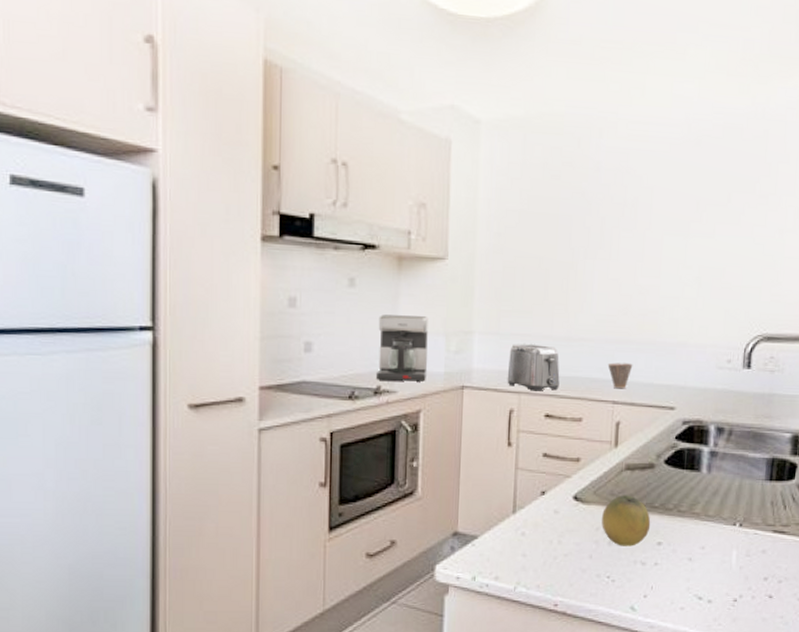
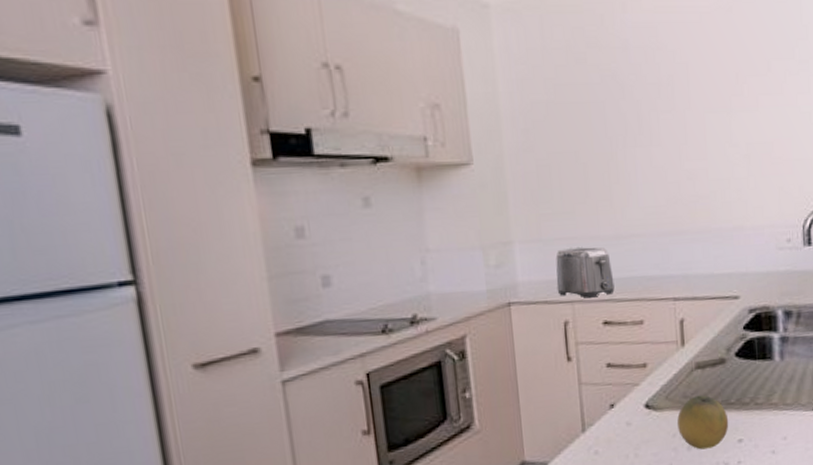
coffee maker: present [375,314,428,382] -> none [403,231,468,308]
cup: present [607,362,633,389] -> none [663,255,690,284]

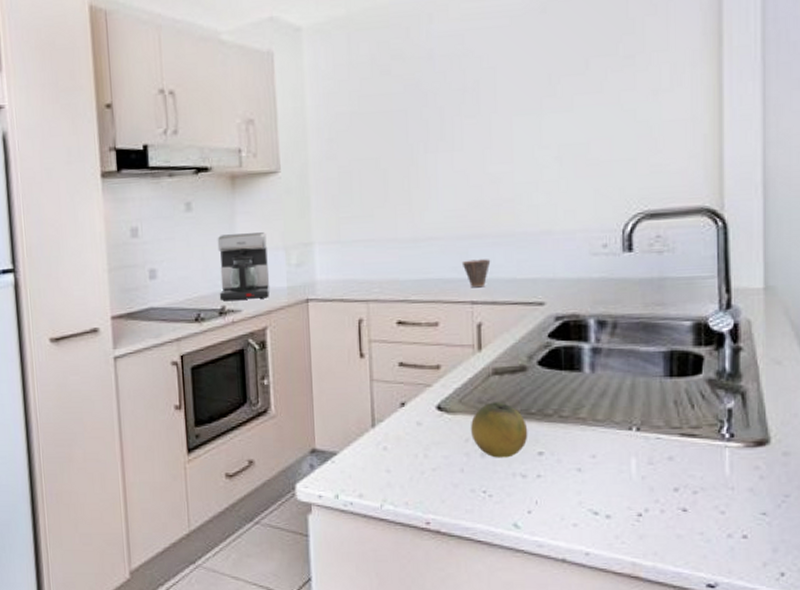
coffee maker: none [403,231,468,308] -> present [217,232,271,300]
toaster: present [555,247,615,298] -> none [352,249,410,298]
cup: none [663,255,690,284] -> present [461,259,491,288]

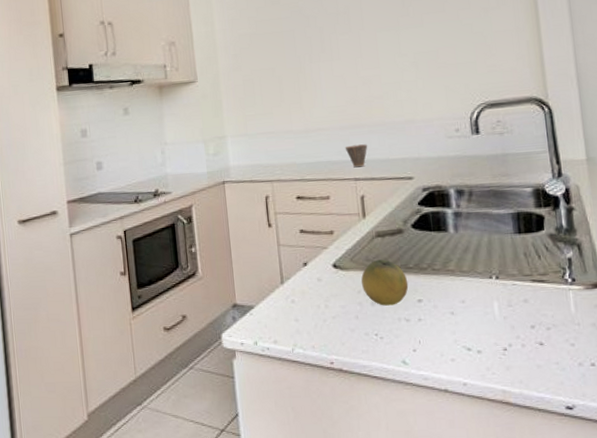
coffee maker: present [217,232,271,300] -> none [150,129,194,185]

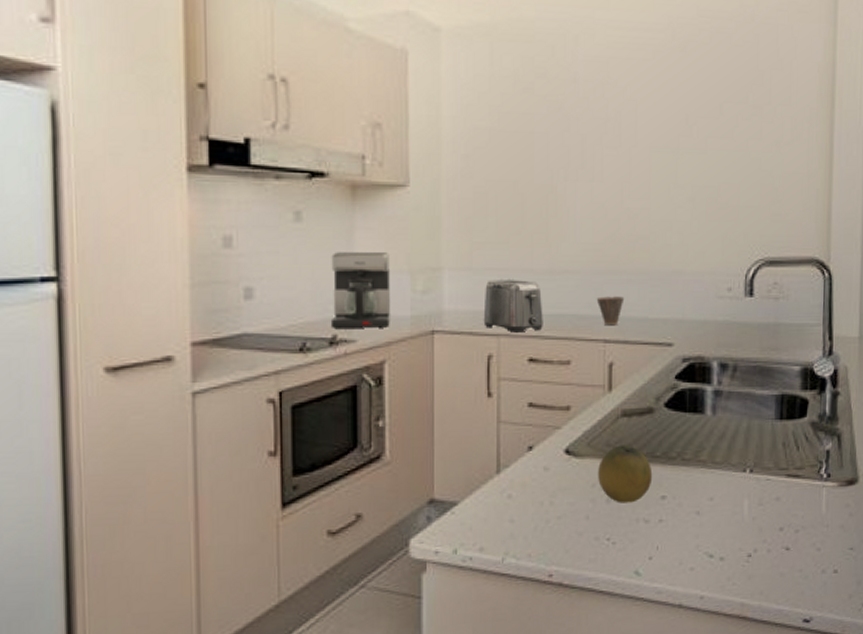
coffee maker: none [150,129,194,185] -> present [330,252,391,328]
toaster: none [258,139,305,178] -> present [483,280,543,333]

